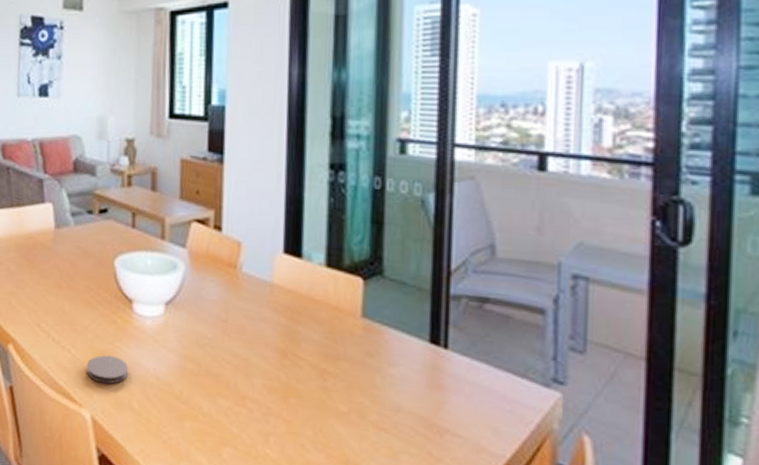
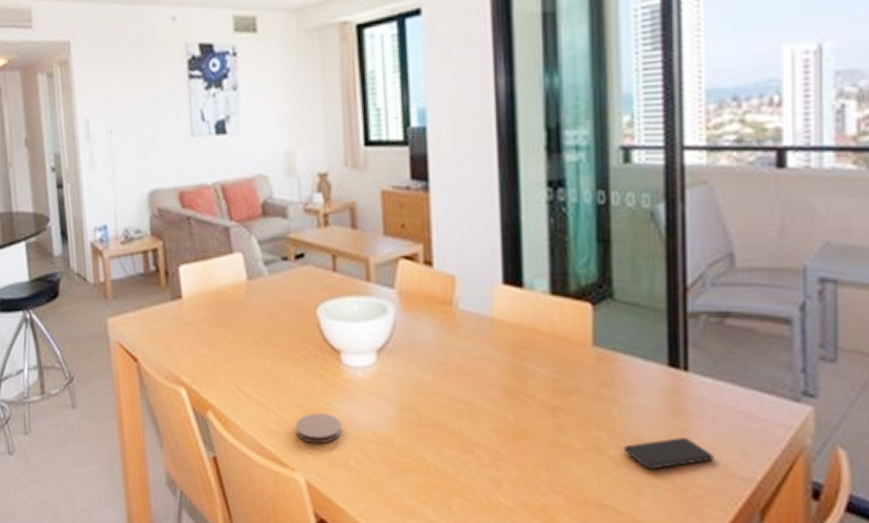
smartphone: none [384,410,467,438] -> present [623,438,714,469]

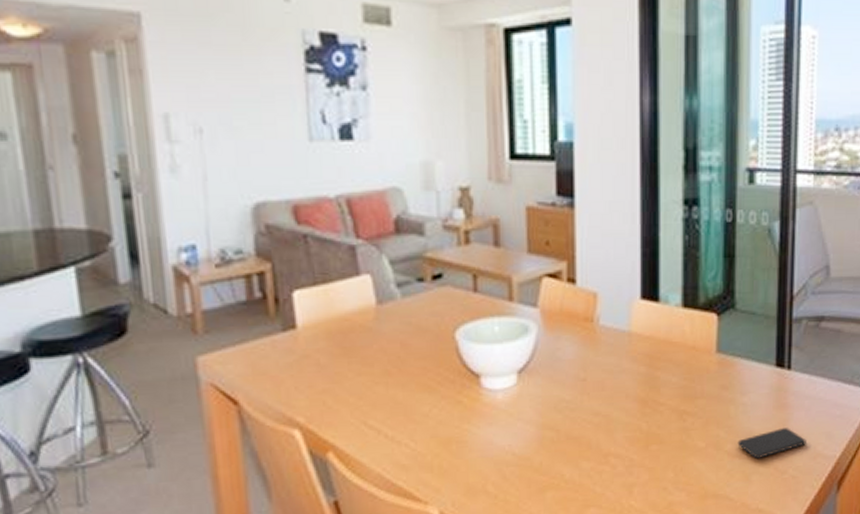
coaster: present [296,413,342,444] -> none [430,440,480,474]

